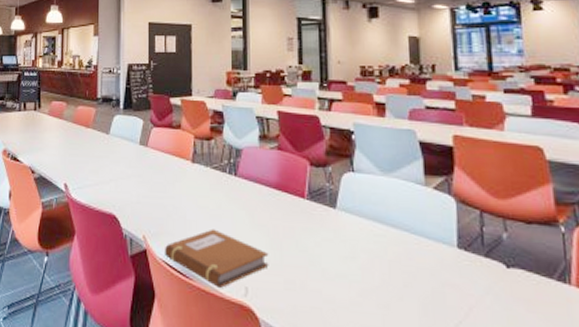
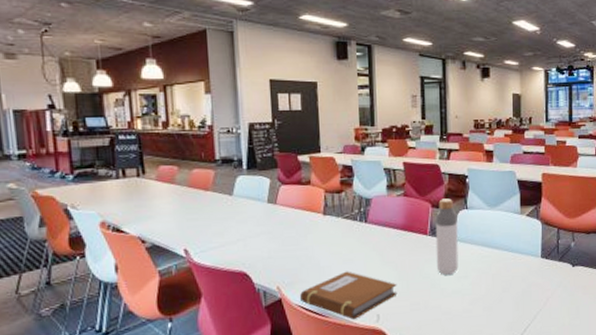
bottle: none [314,156,344,252] -> present [435,198,459,275]

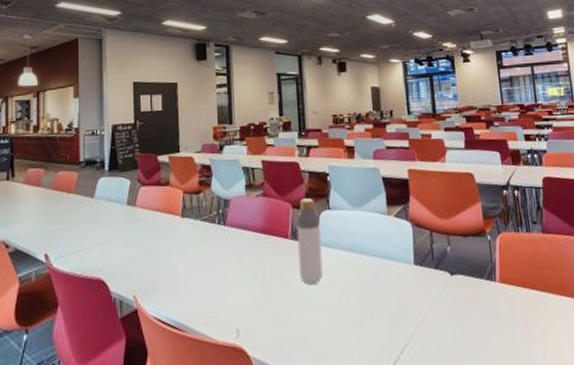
notebook: present [300,271,398,319] -> none [157,279,258,334]

